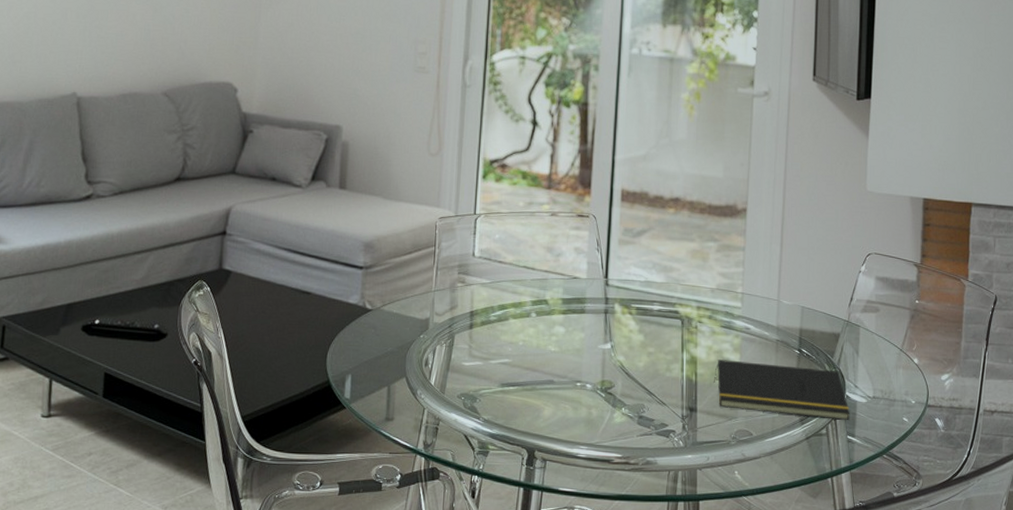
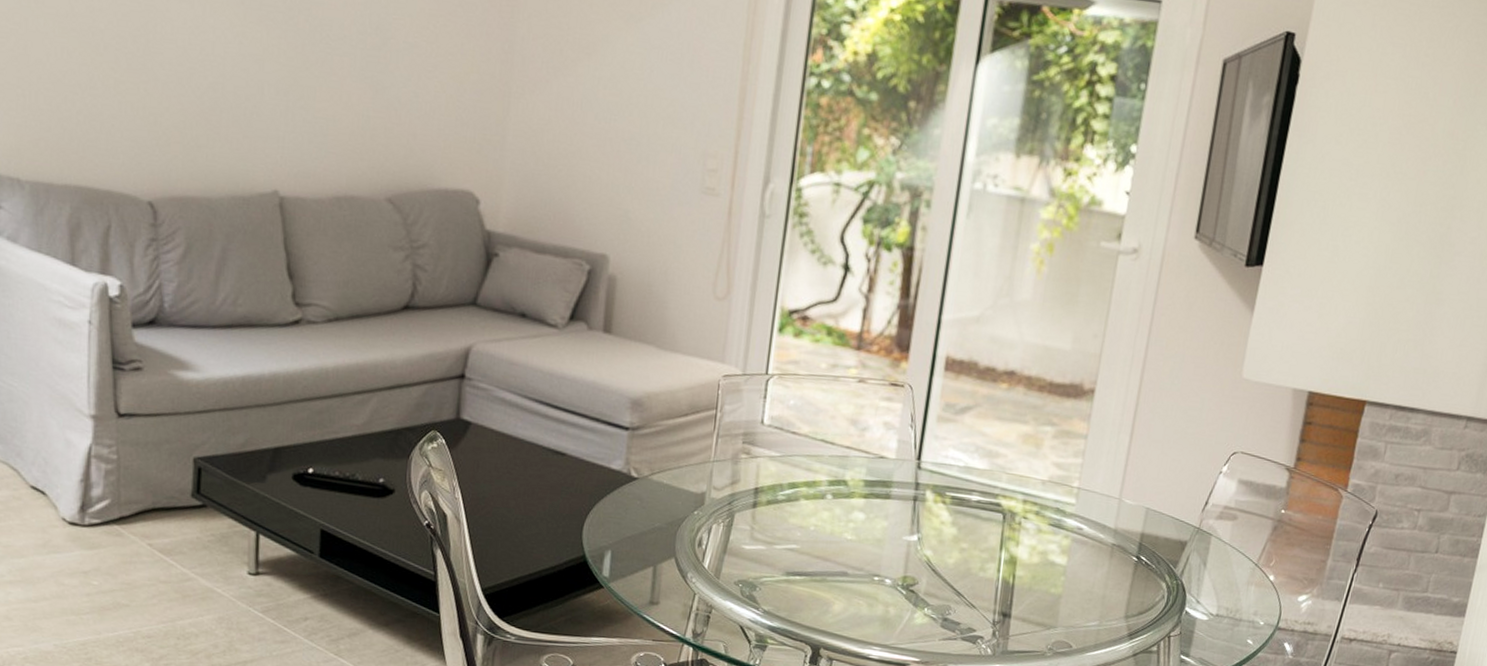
notepad: present [713,360,849,420] -> none [1033,562,1187,638]

